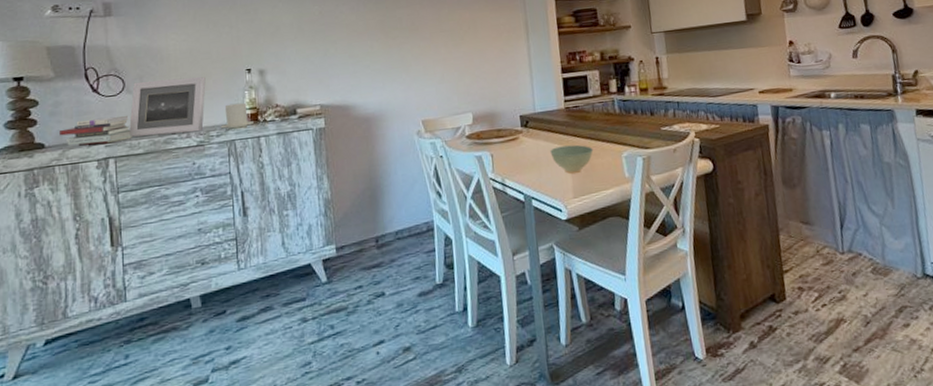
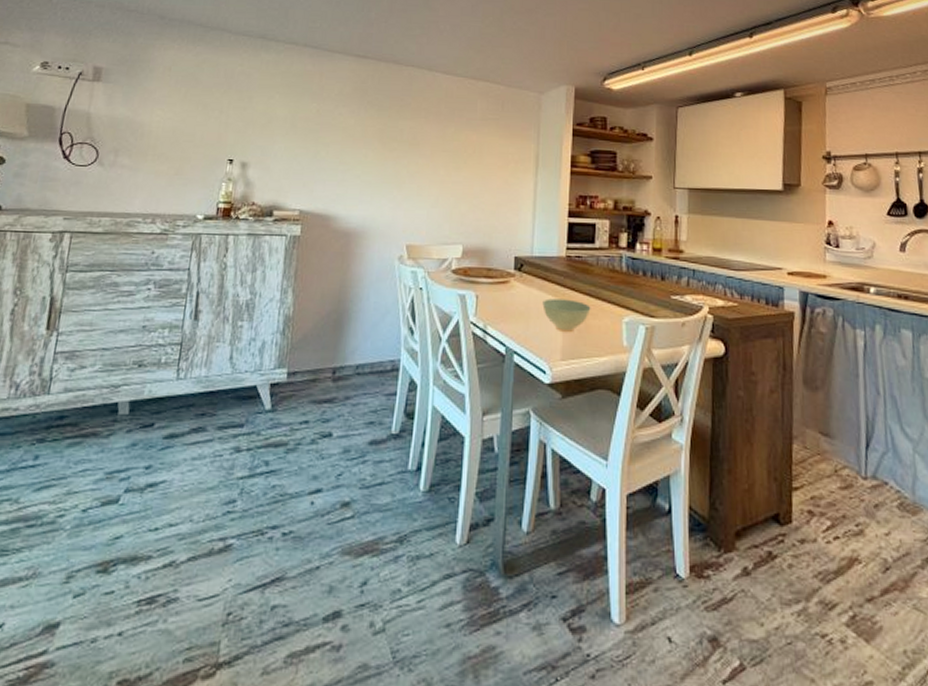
books: present [60,115,132,146] -> none [19,186,95,217]
picture frame: present [129,76,206,138] -> none [92,155,184,219]
candle: present [220,102,254,130] -> none [188,194,225,223]

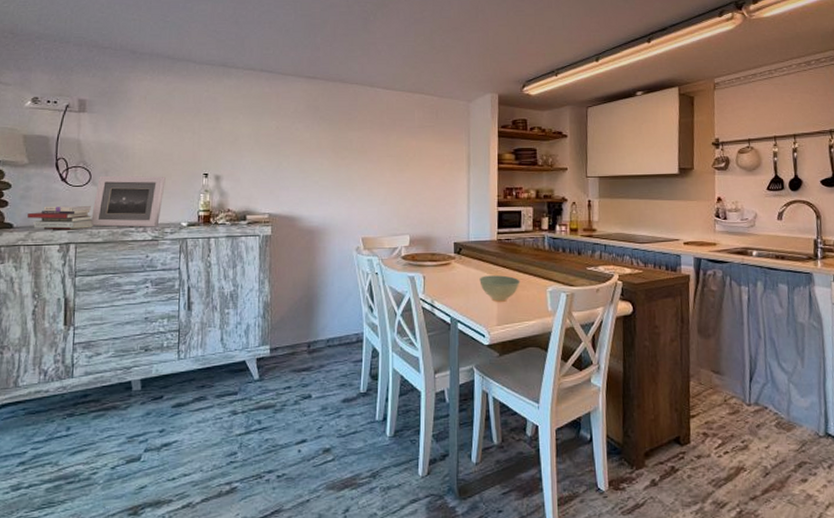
books: none [19,186,95,217] -> present [27,204,93,230]
picture frame: none [92,155,184,219] -> present [91,175,166,228]

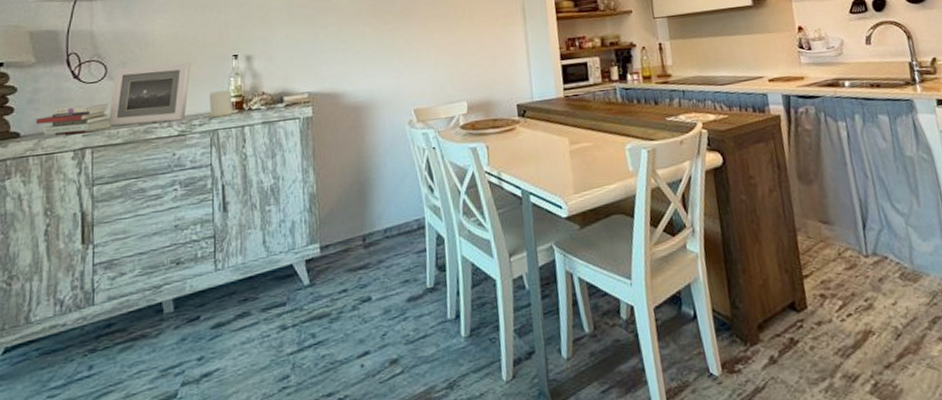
candle: none [174,204,206,229] -> present [203,90,238,119]
bowl: present [479,275,520,303] -> none [549,135,595,168]

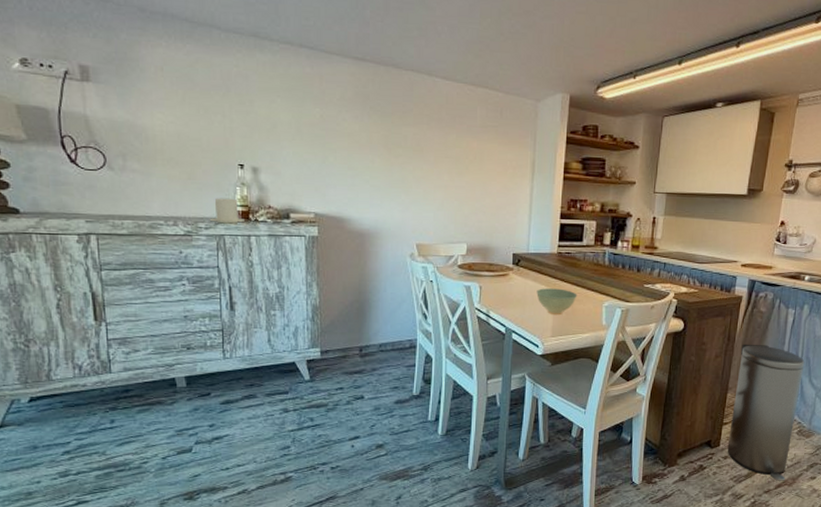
books: present [36,102,111,135] -> none [35,190,115,220]
picture frame: present [109,62,191,127] -> none [111,159,195,221]
bowl: none [549,135,595,168] -> present [536,288,577,316]
pedal bin: none [796,169,907,349] -> present [727,344,805,481]

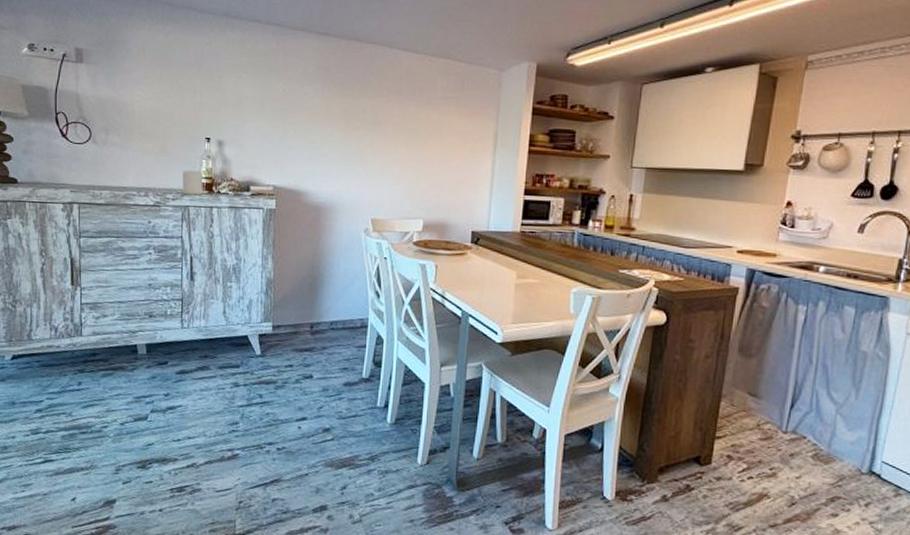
bowl: present [536,288,577,316] -> none [496,269,542,301]
pedal bin: present [727,344,805,481] -> none [721,343,821,515]

